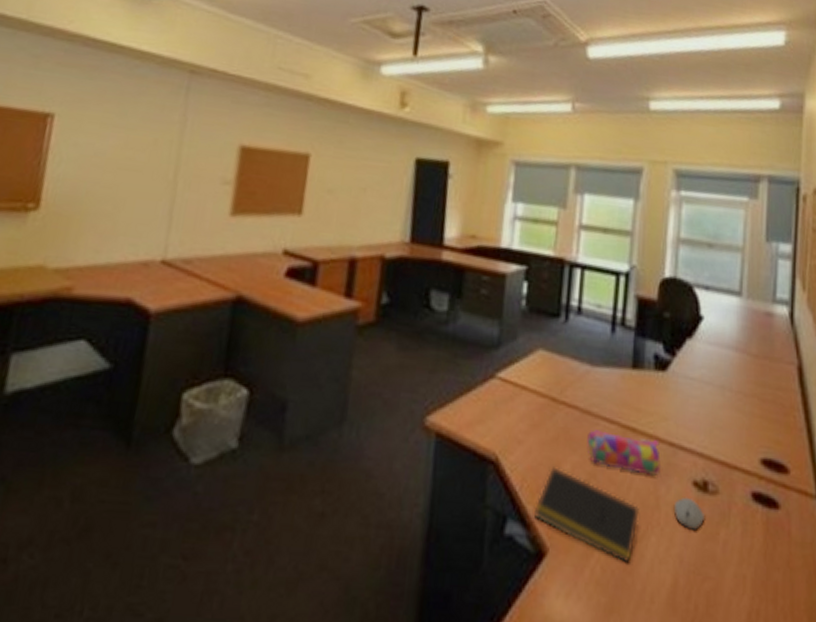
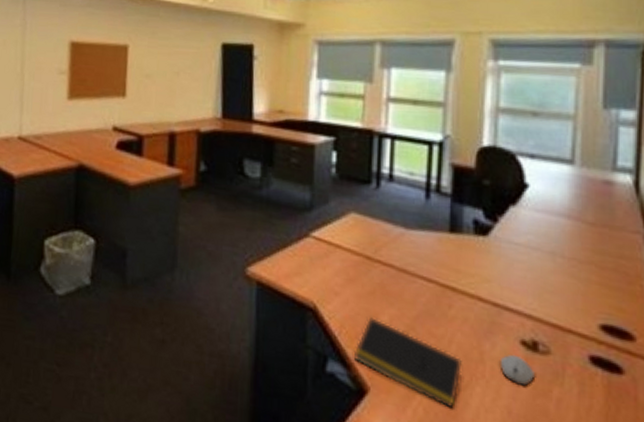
pencil case: present [587,429,662,477] -> none [404,286,485,333]

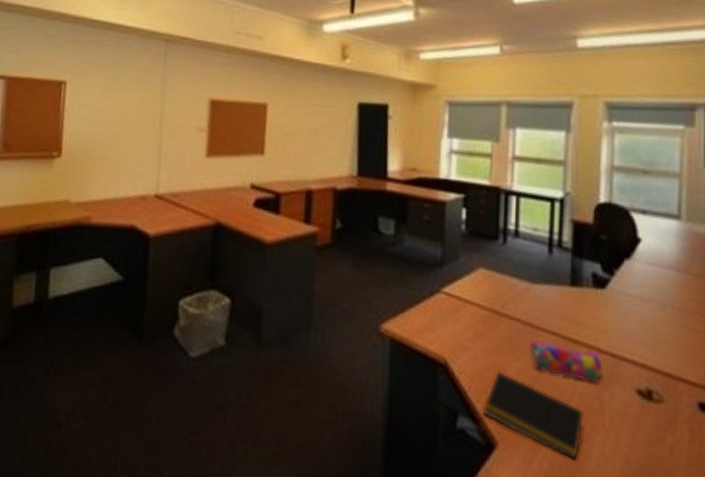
pencil case: none [404,286,485,333] -> present [530,340,604,384]
computer mouse: present [499,354,534,386] -> none [618,403,650,435]

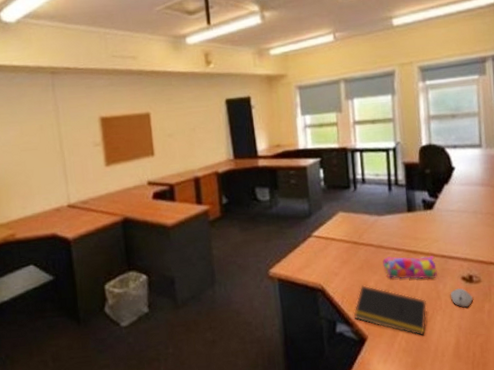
computer mouse: none [618,403,650,435] -> present [450,288,473,309]

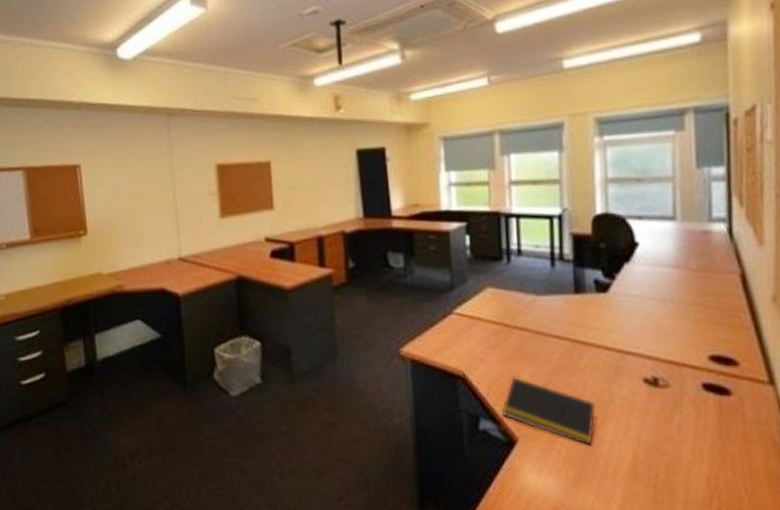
pencil case: present [382,256,438,280] -> none [540,346,612,378]
computer mouse: present [450,288,473,309] -> none [627,391,657,418]

